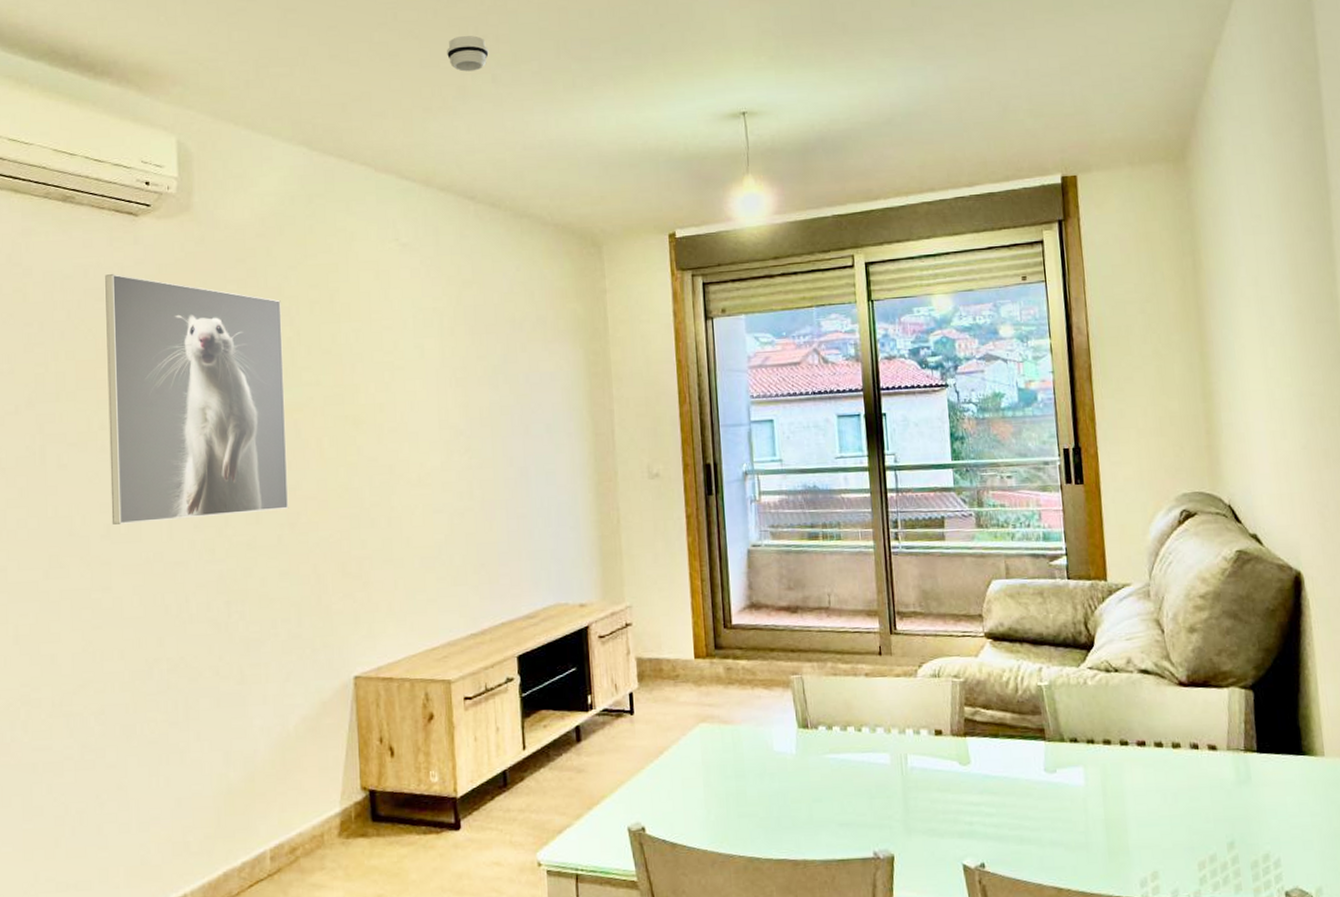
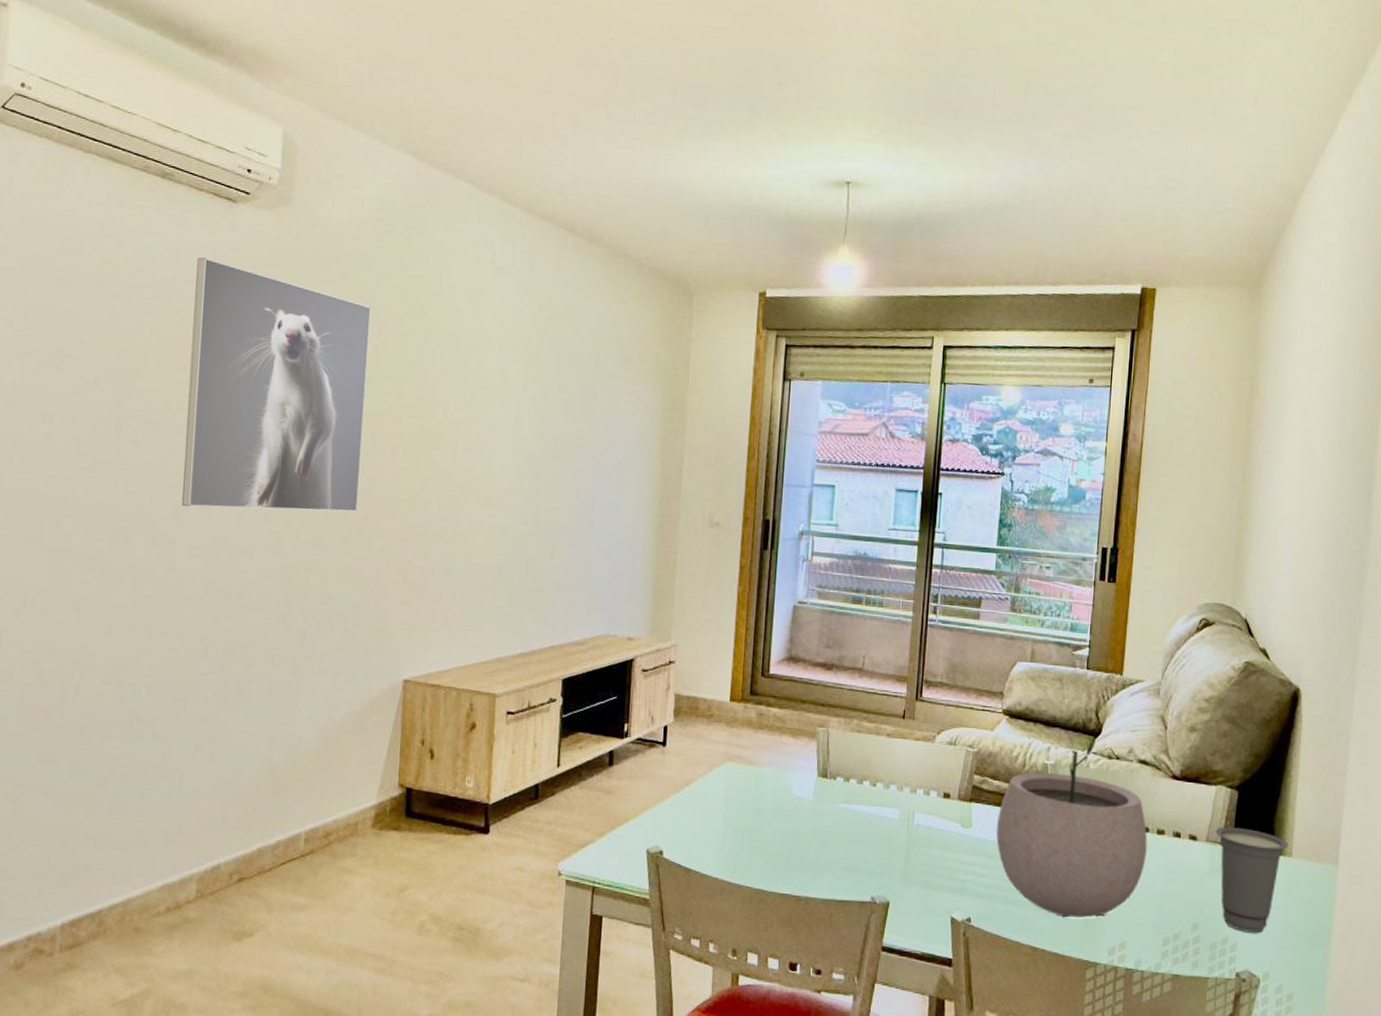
smoke detector: present [447,36,489,72] -> none [564,65,606,103]
plant pot: none [996,650,1165,850] -> present [996,733,1148,918]
cup: none [1236,730,1319,845] -> present [1216,827,1289,933]

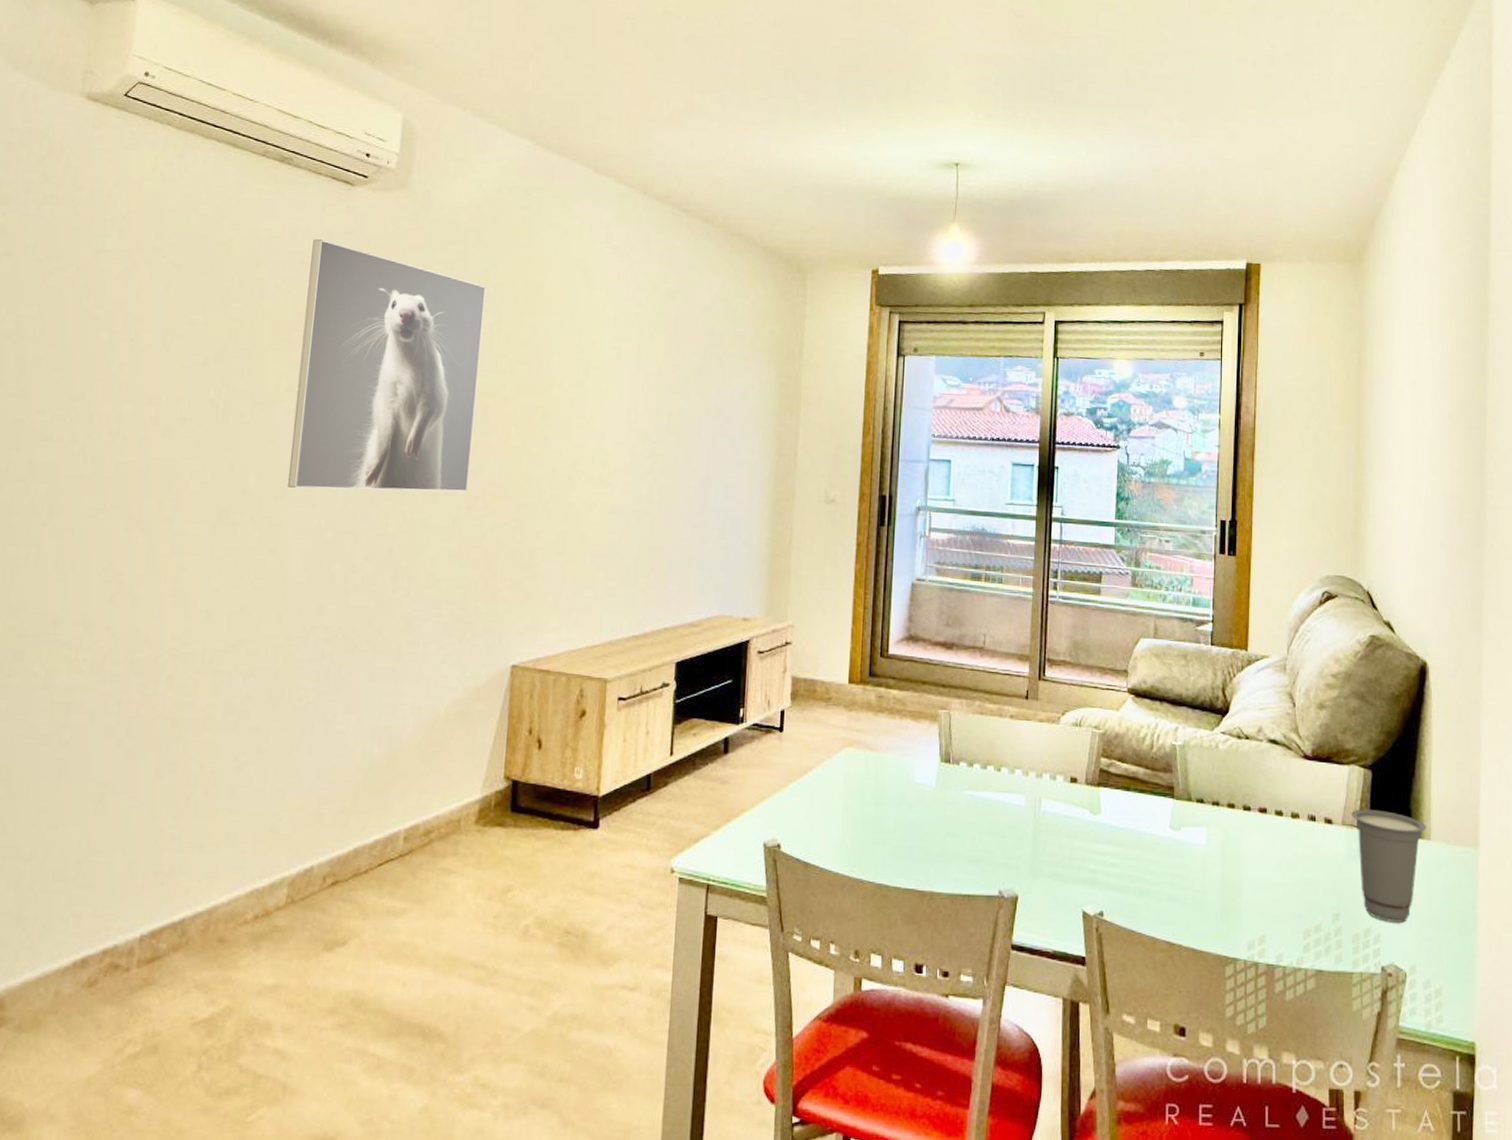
plant pot: present [996,733,1148,918] -> none [1126,712,1282,909]

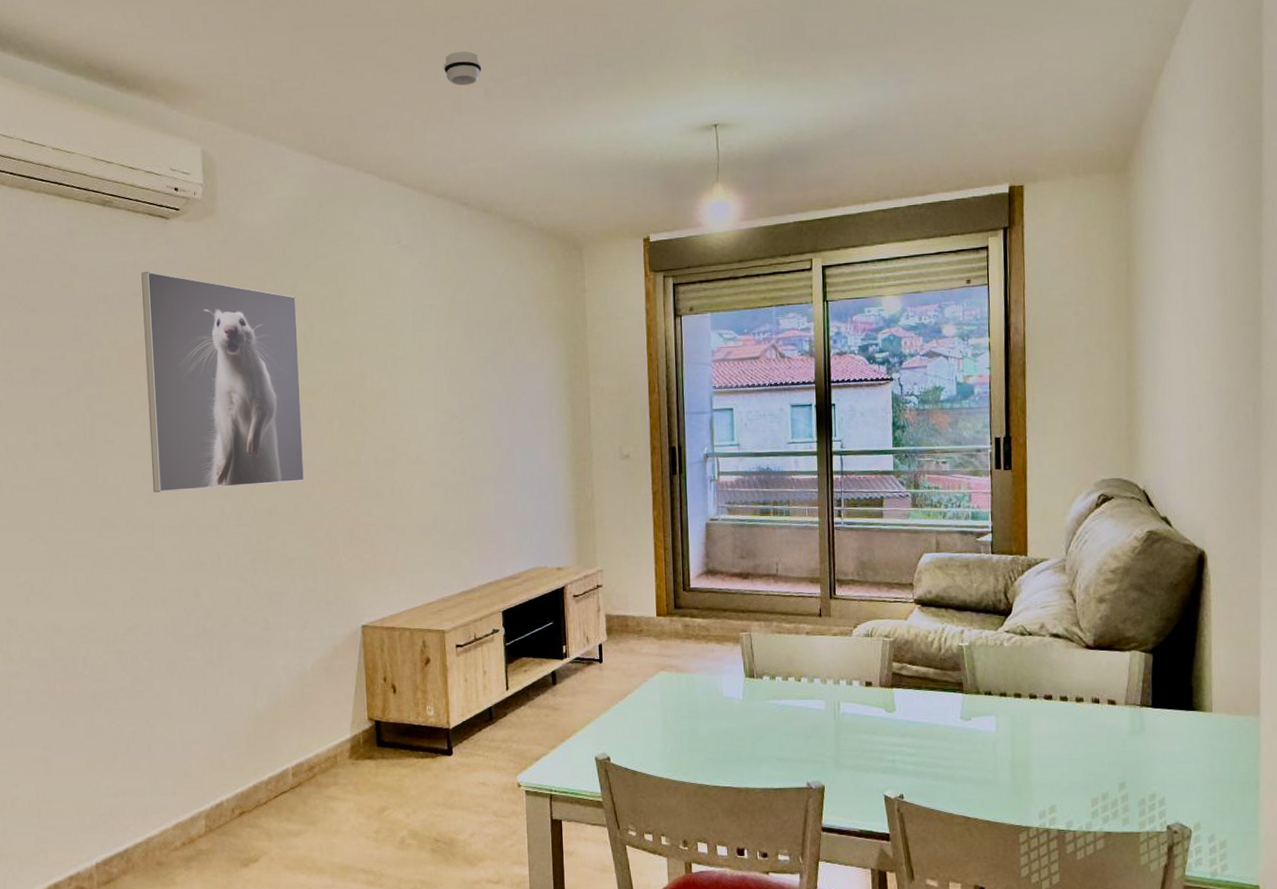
smoke detector: none [679,54,720,90] -> present [444,51,482,86]
cup: present [1352,809,1427,923] -> none [1134,689,1209,787]

